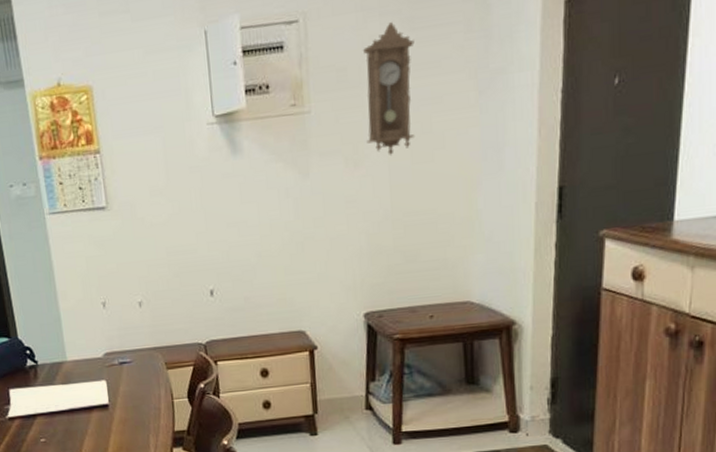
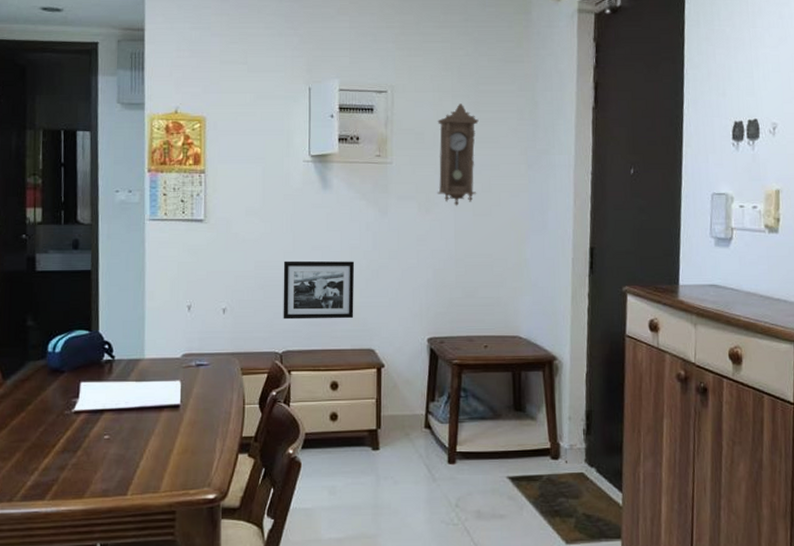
picture frame: none [197,235,280,308] -> present [283,260,355,320]

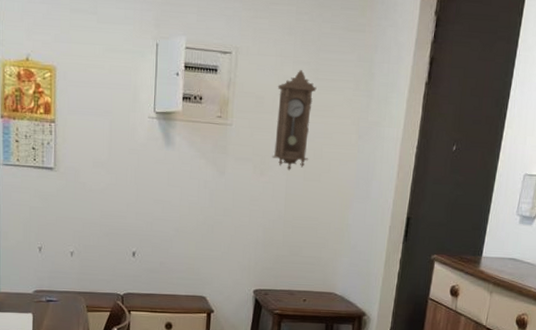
picture frame: present [283,260,355,320] -> none [125,211,192,268]

